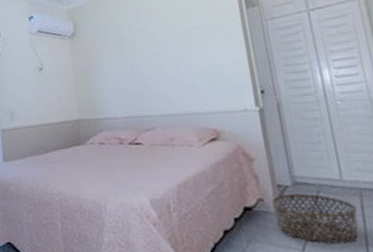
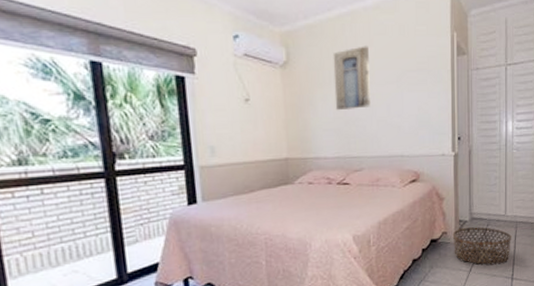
wall art: none [116,10,157,73] -> present [333,46,371,111]

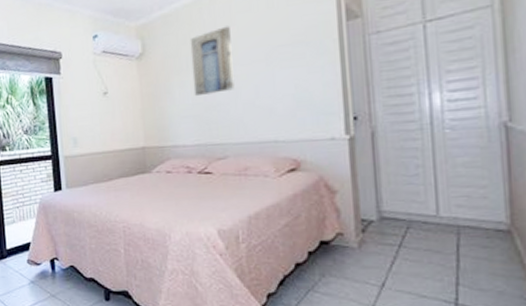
basket: present [452,227,511,265] -> none [352,229,451,280]

